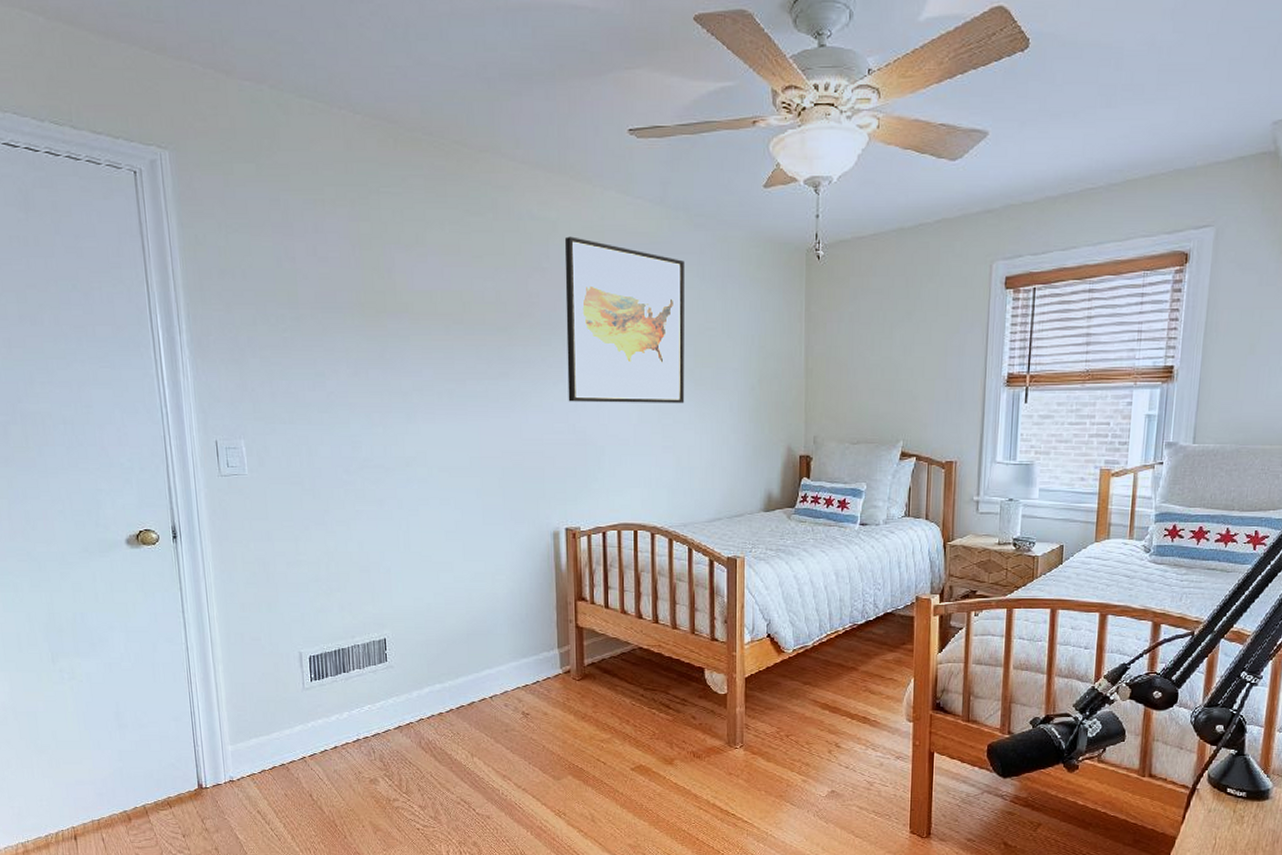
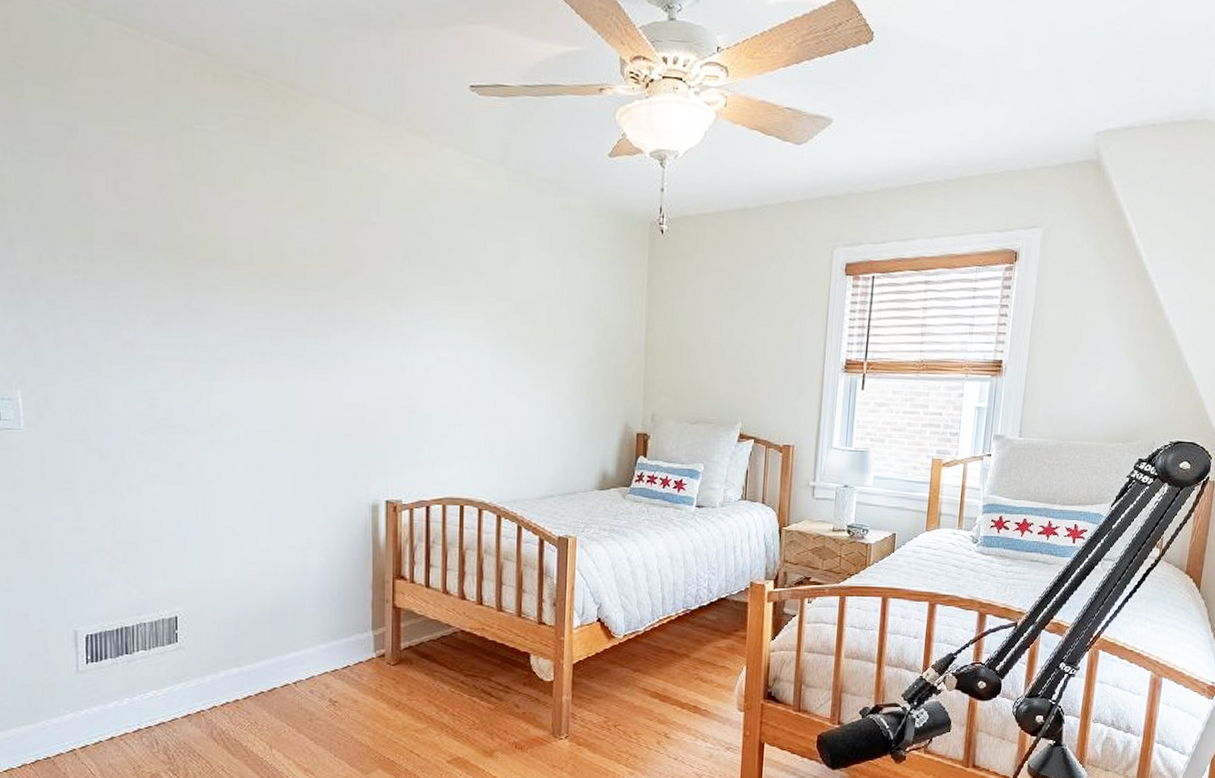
wall art: present [564,236,685,403] -> none [394,192,524,373]

